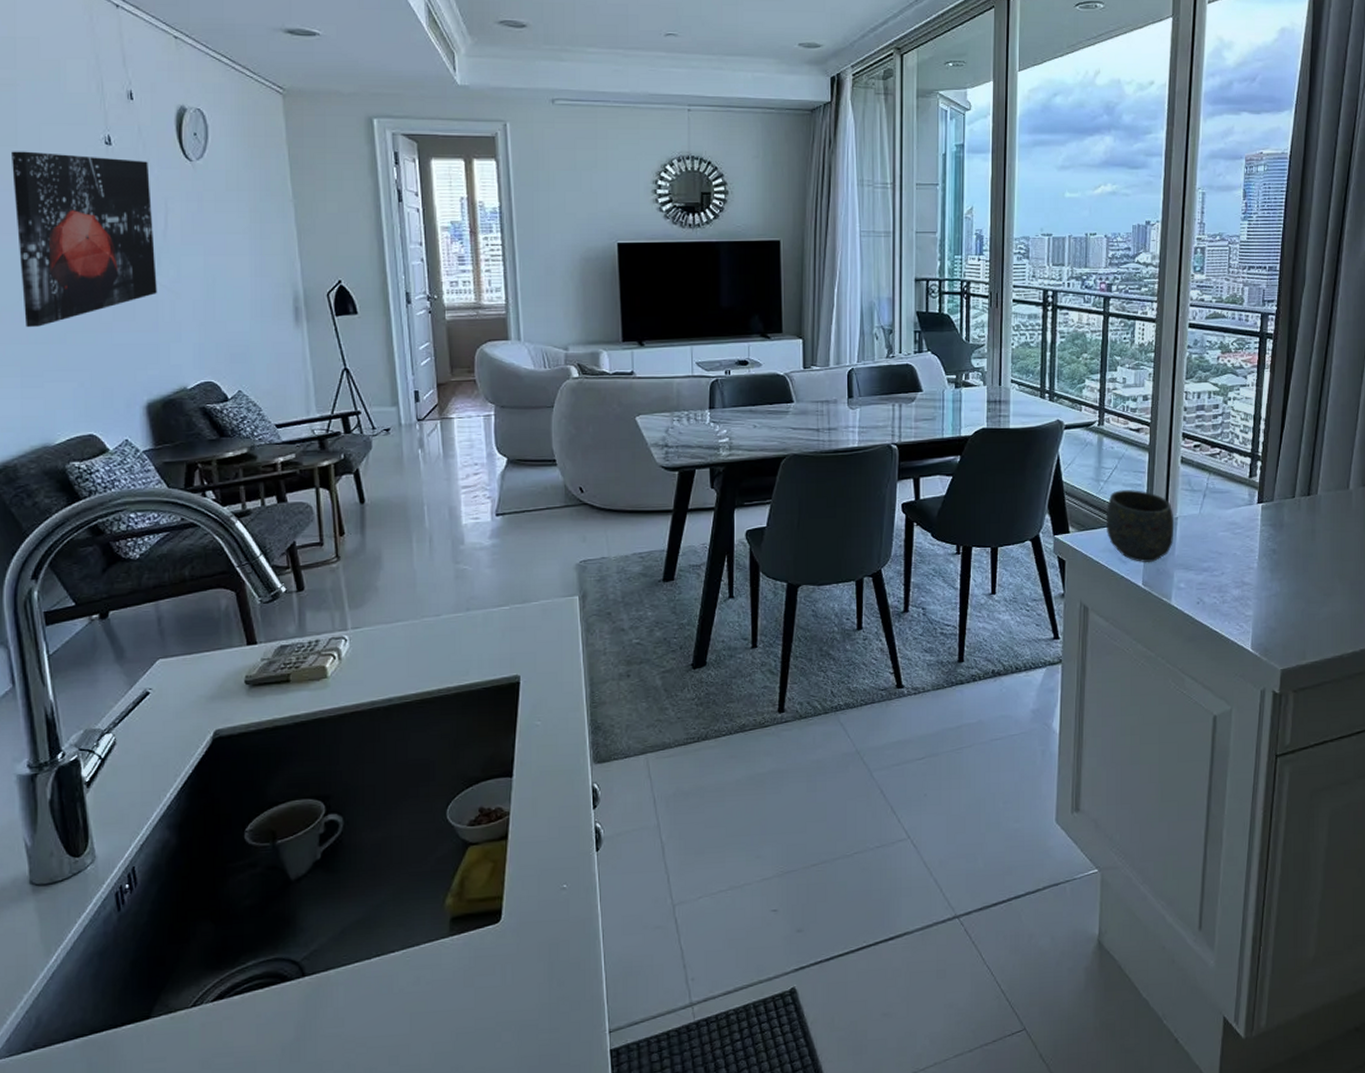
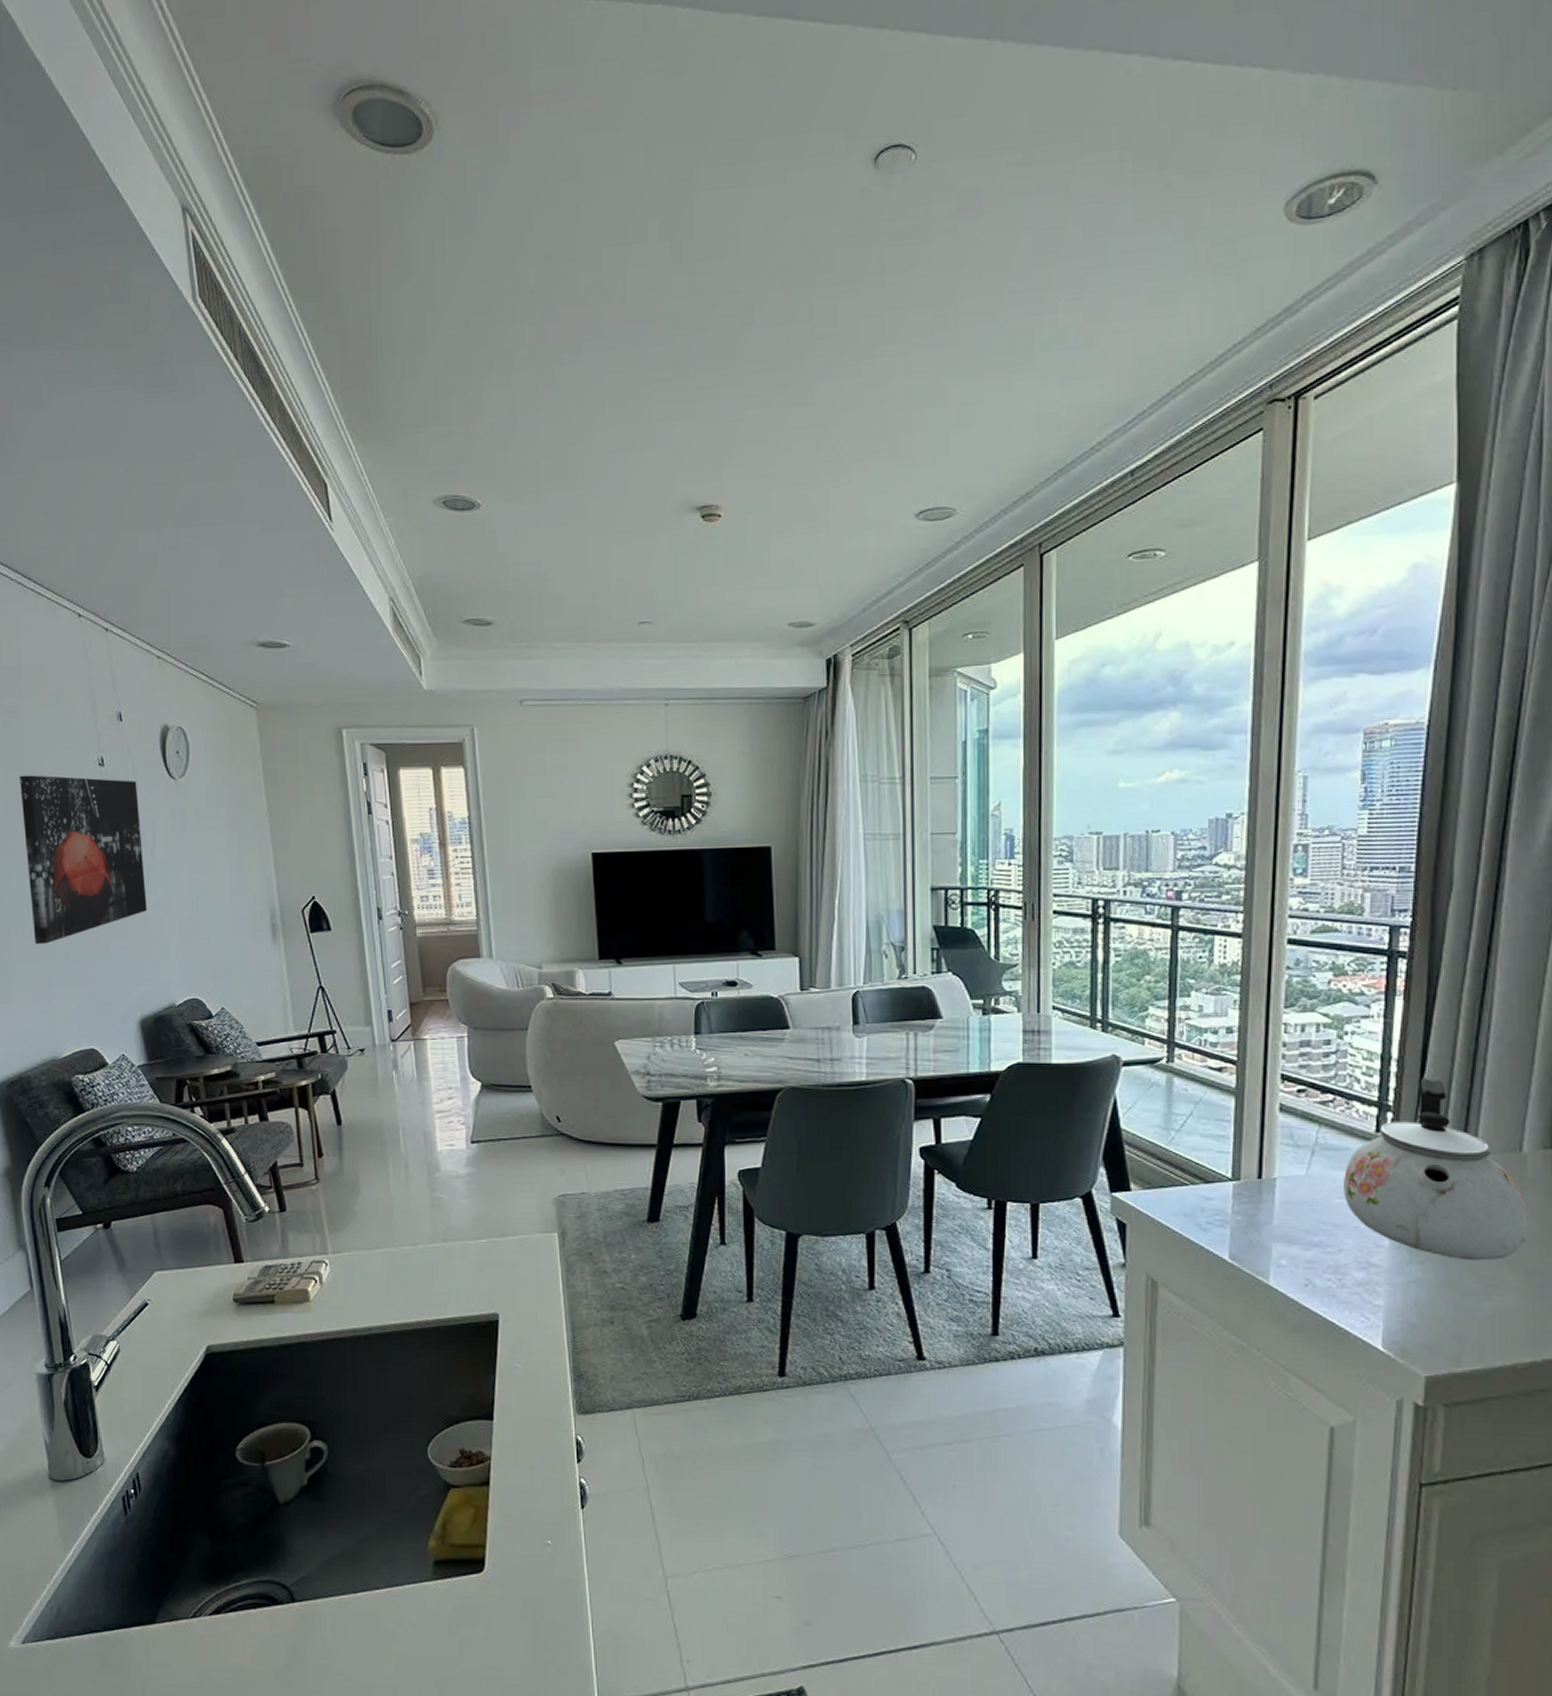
mug: present [1107,490,1174,563] -> none [1180,1142,1272,1233]
kettle: none [1226,433,1353,576] -> present [1344,1078,1530,1261]

